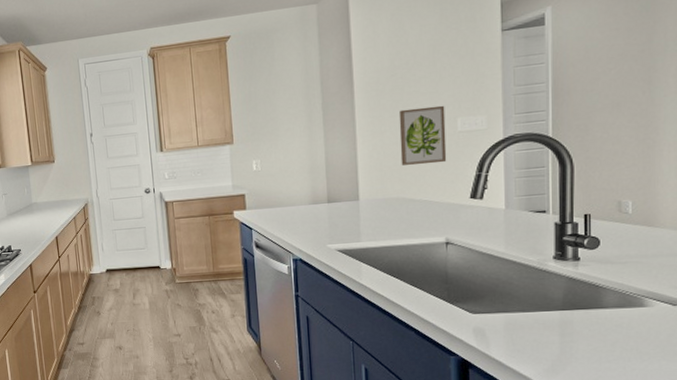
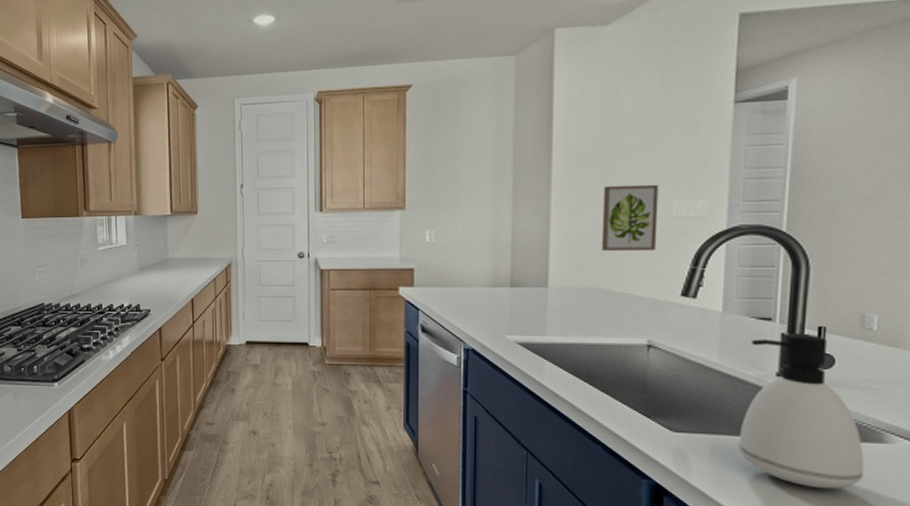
soap dispenser: none [527,220,630,350] -> present [738,333,865,490]

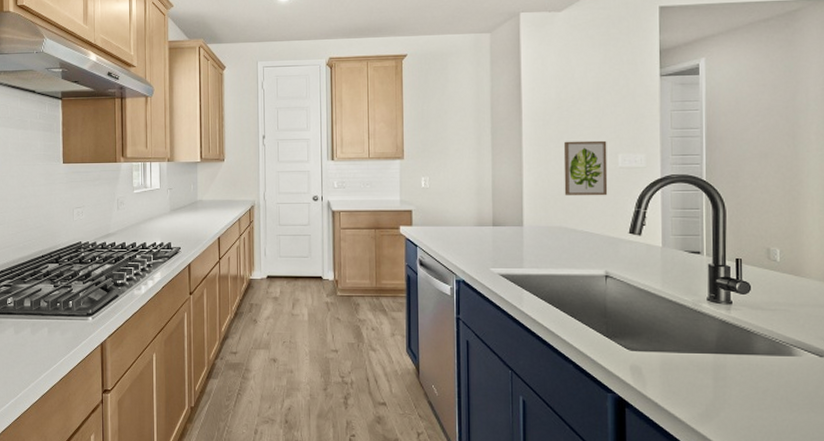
soap dispenser: present [738,333,865,490] -> none [682,264,780,397]

